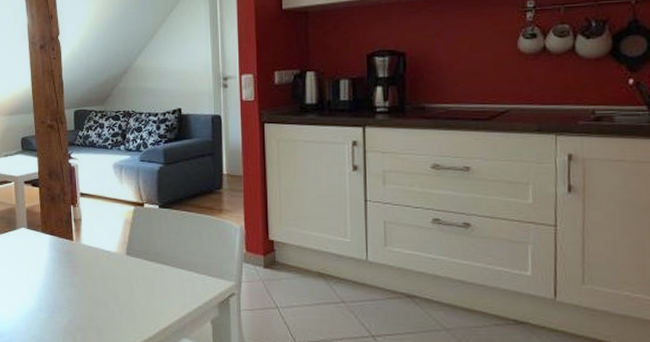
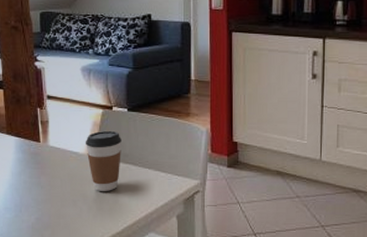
coffee cup: none [118,229,153,292] -> present [86,131,121,191]

